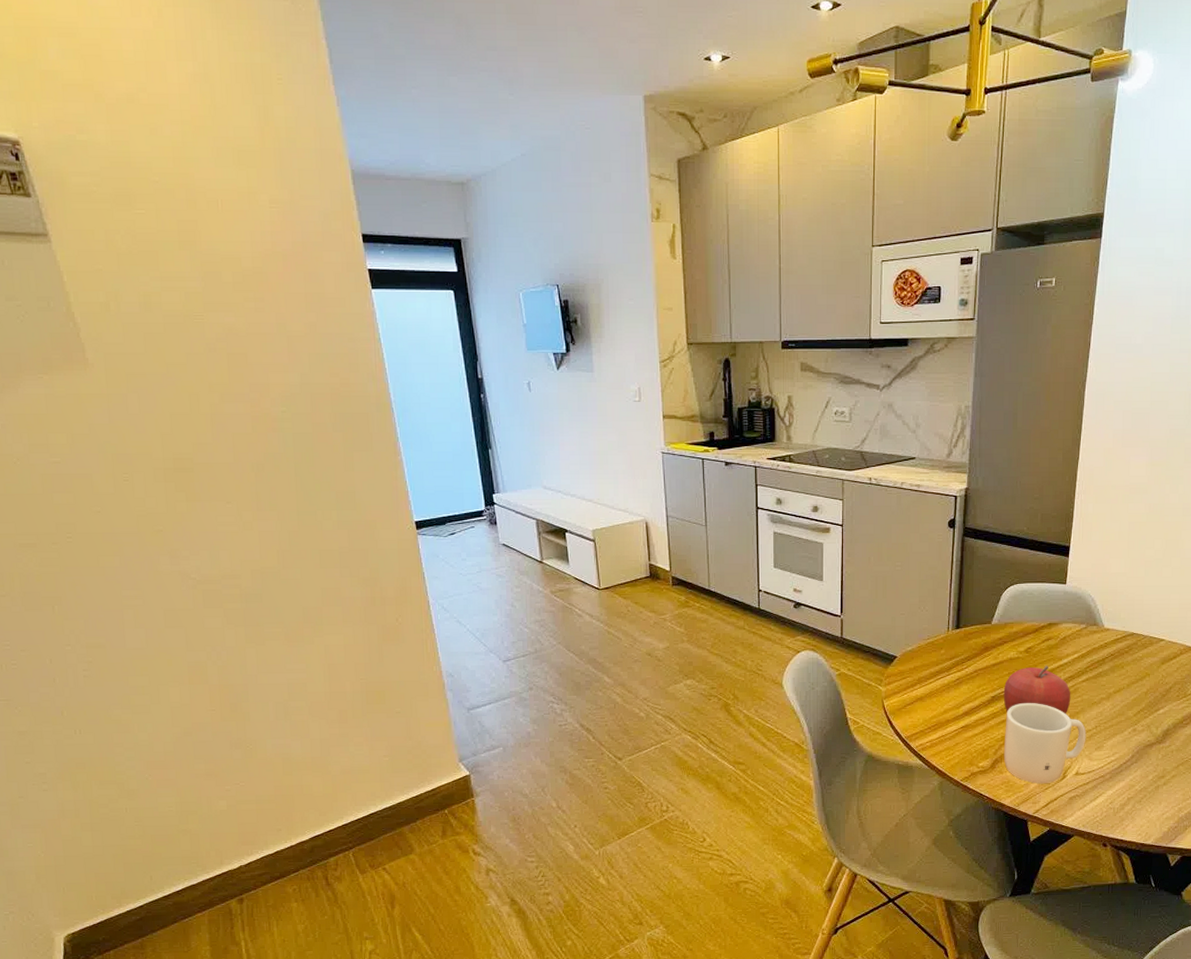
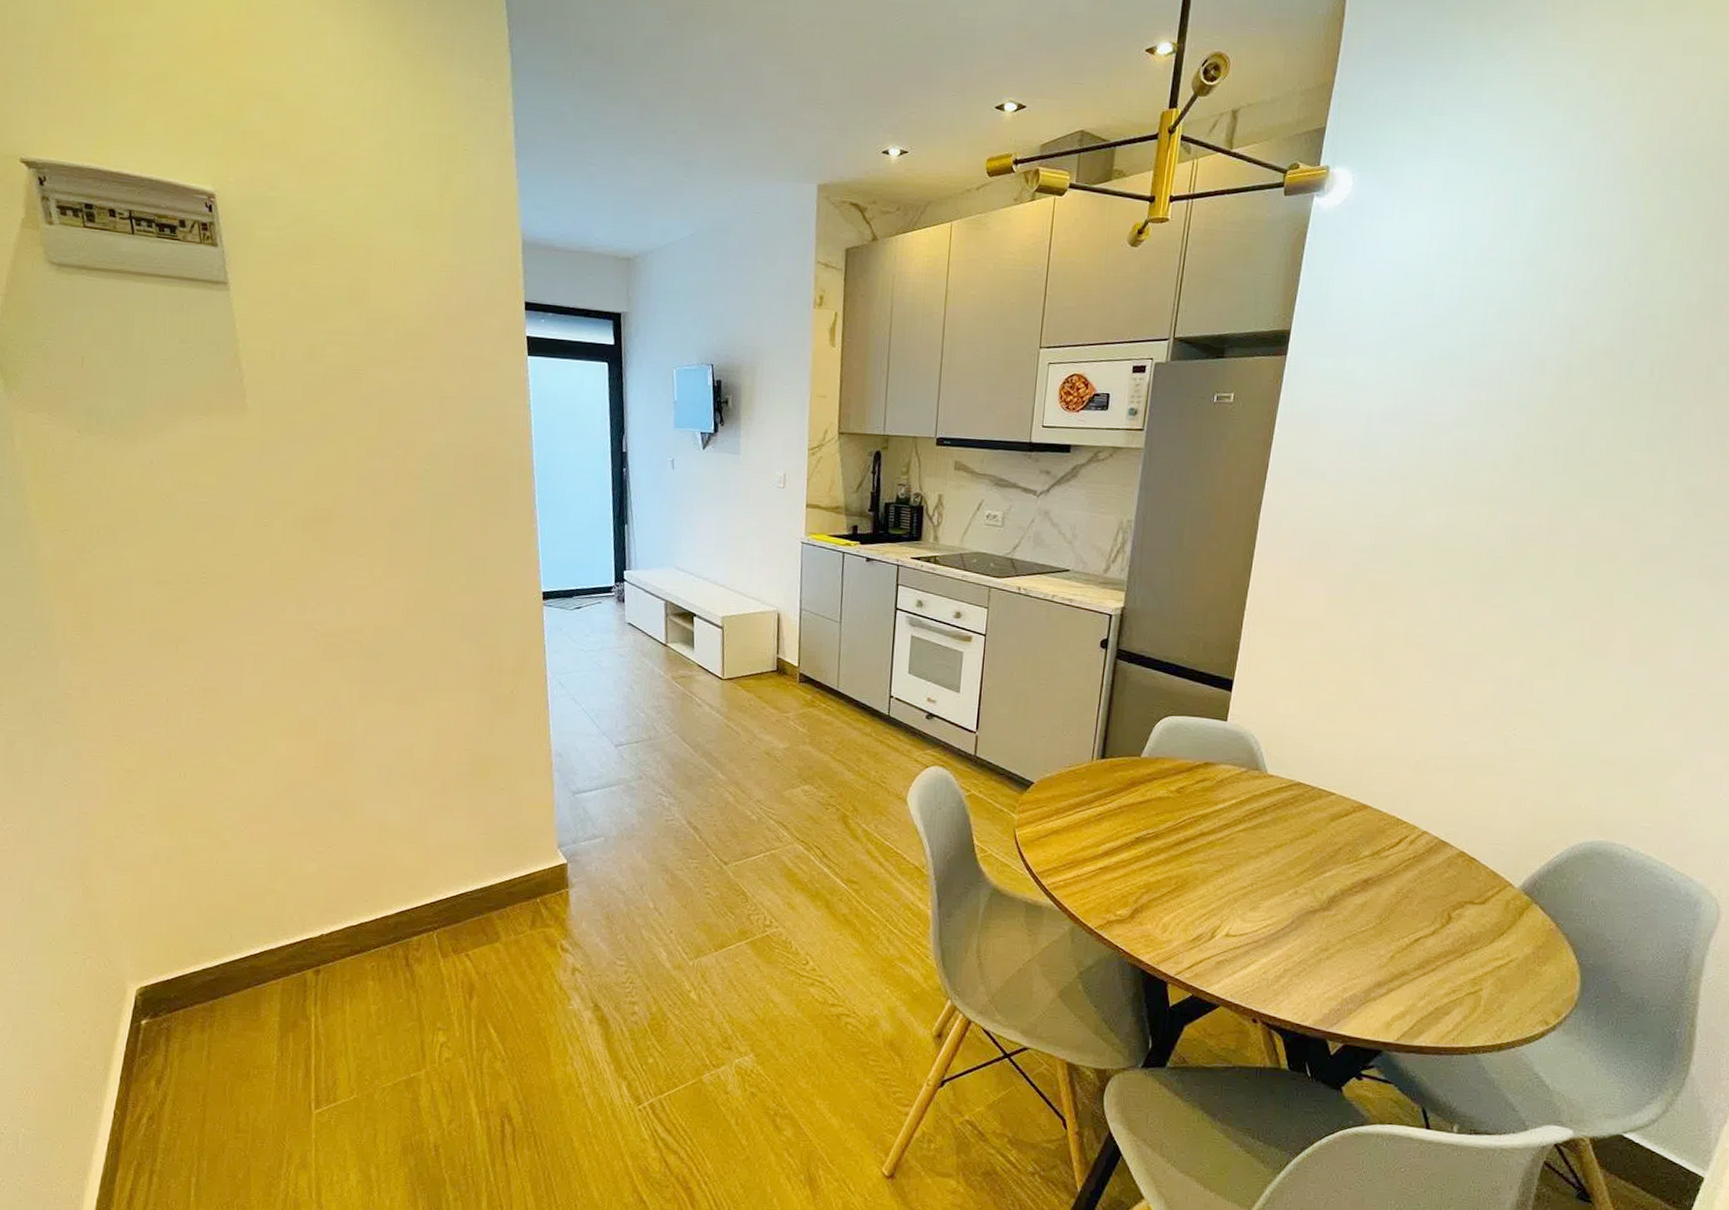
fruit: present [1003,665,1071,715] -> none [1148,808,1226,867]
mug: present [1003,702,1087,784] -> none [1144,848,1241,943]

